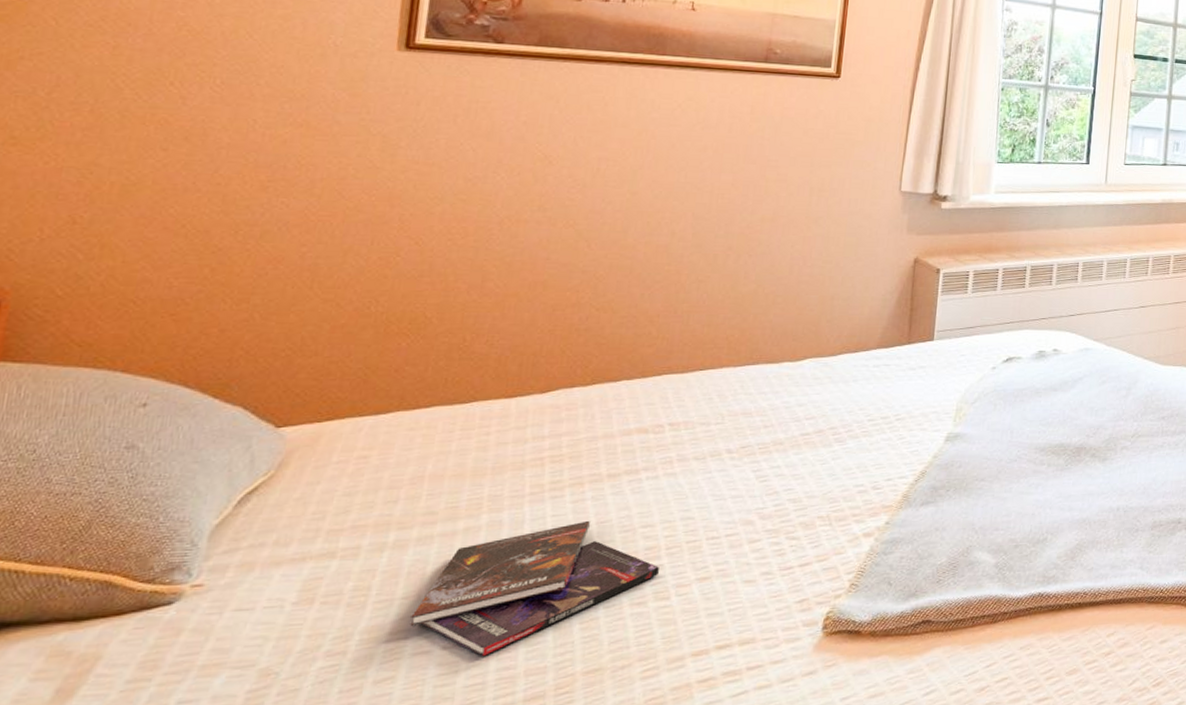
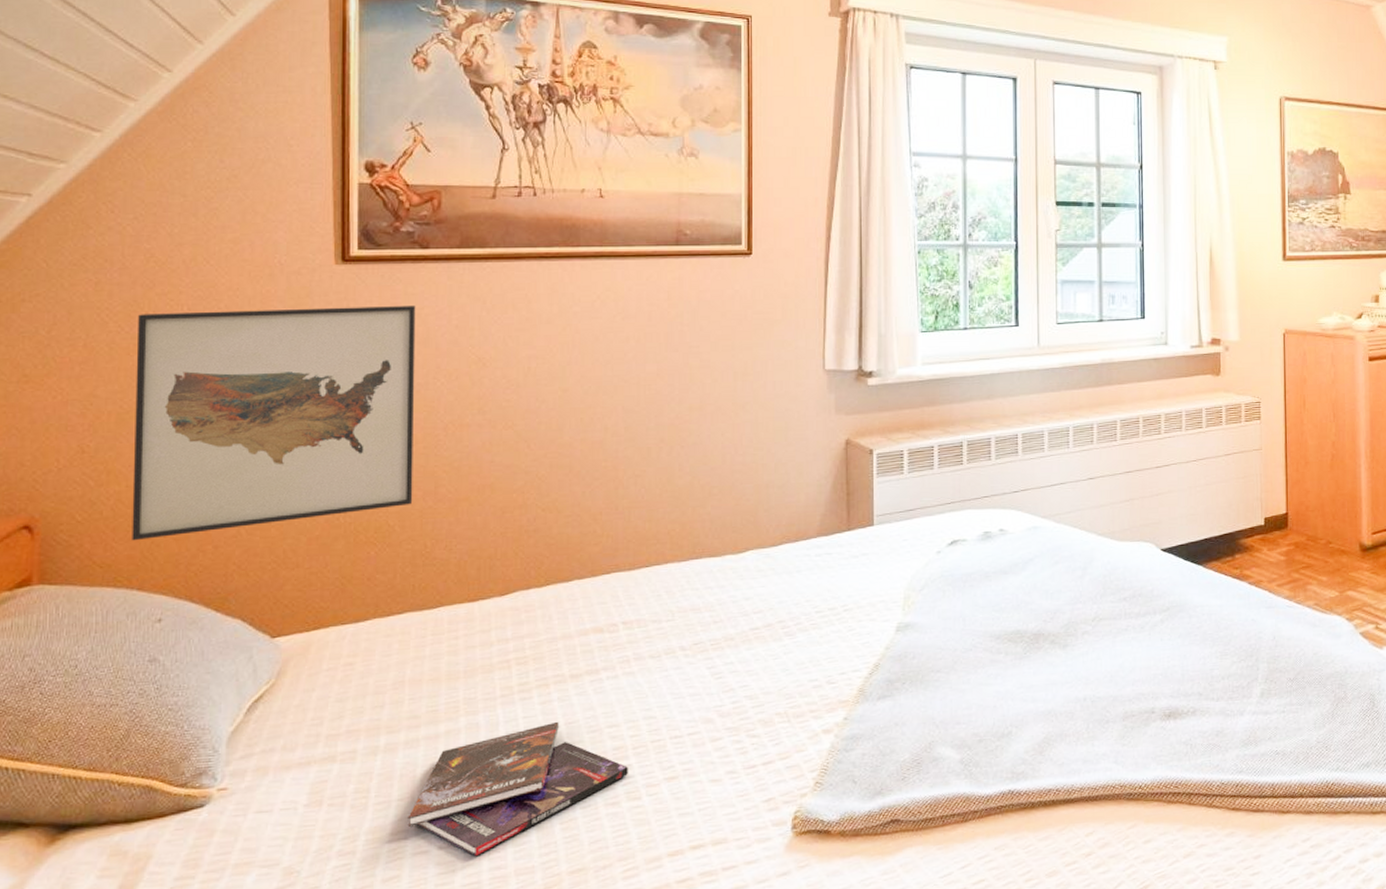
wall art: none [122,83,482,320] -> present [132,306,416,541]

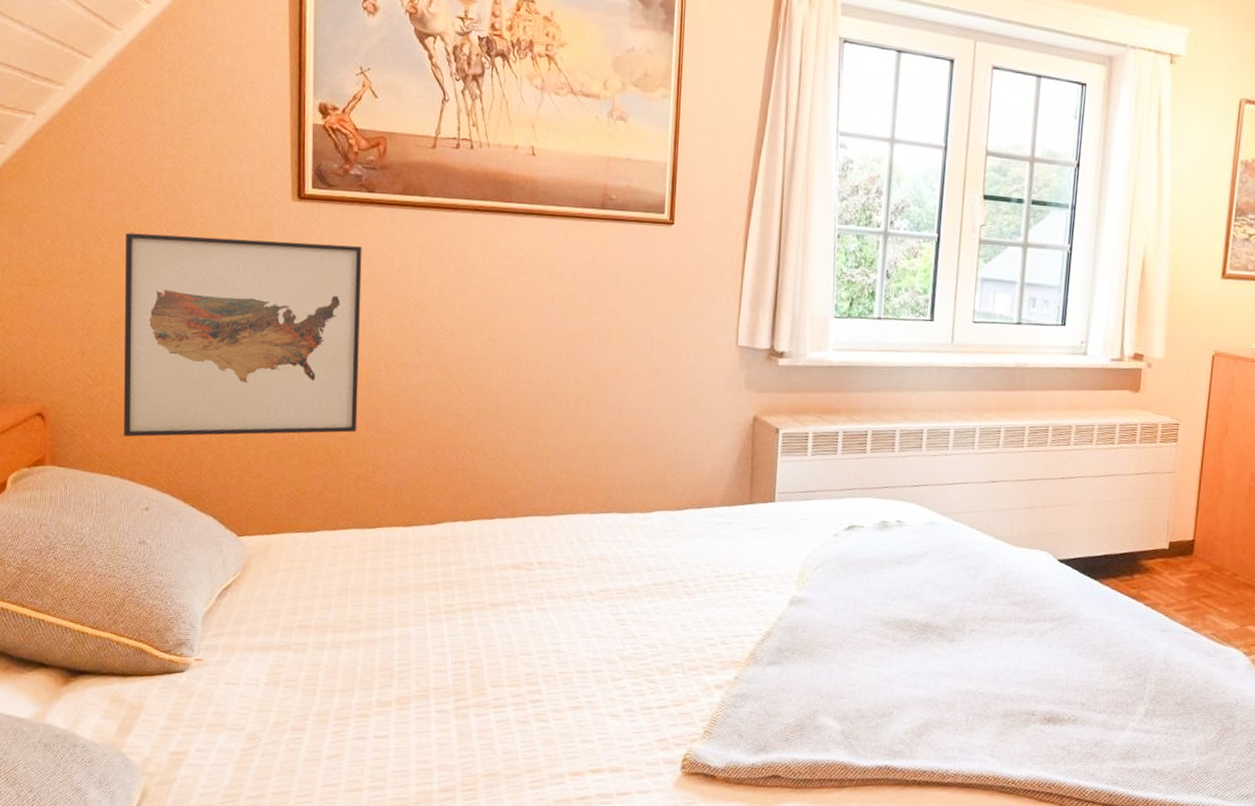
booklet: present [407,721,628,857] -> none [349,643,538,749]

